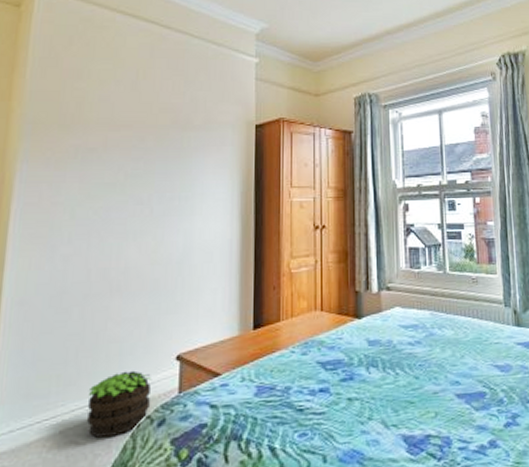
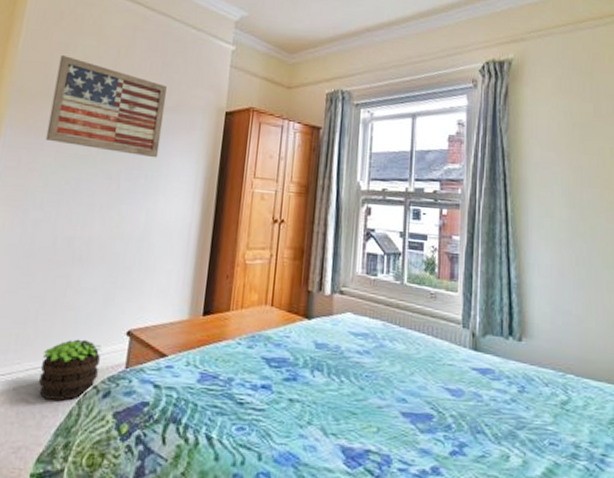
wall art: none [67,82,193,178] -> present [45,55,167,158]

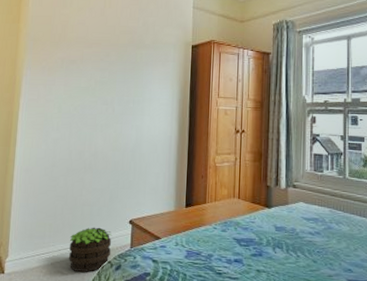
wall art: present [45,55,167,158] -> none [56,9,145,86]

